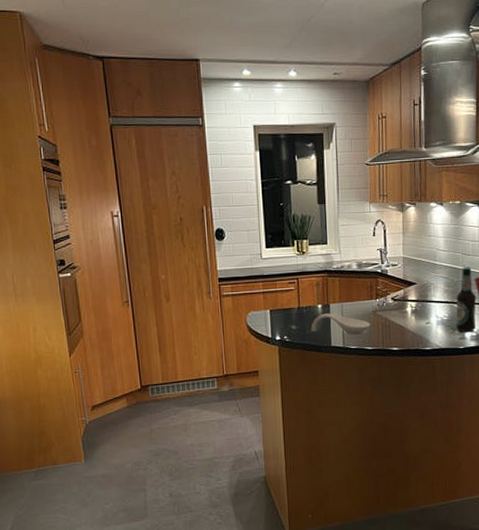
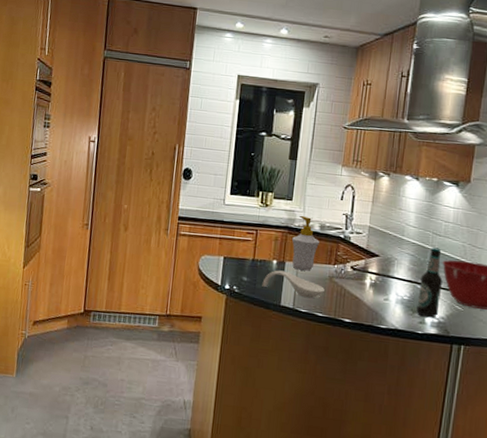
soap bottle: none [332,257,360,310] -> present [291,215,320,271]

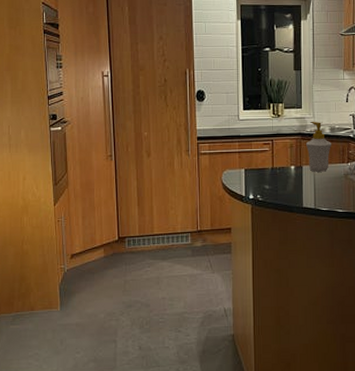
spoon rest: present [262,270,325,299] -> none [283,174,341,197]

